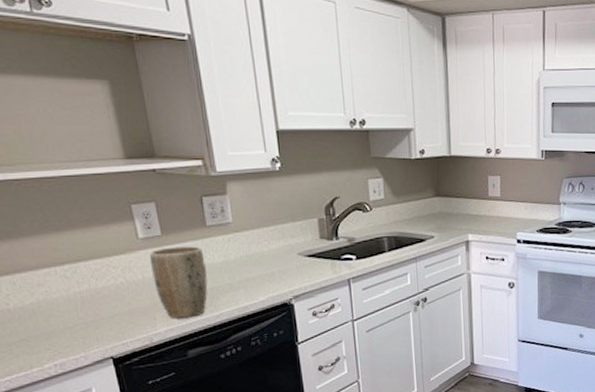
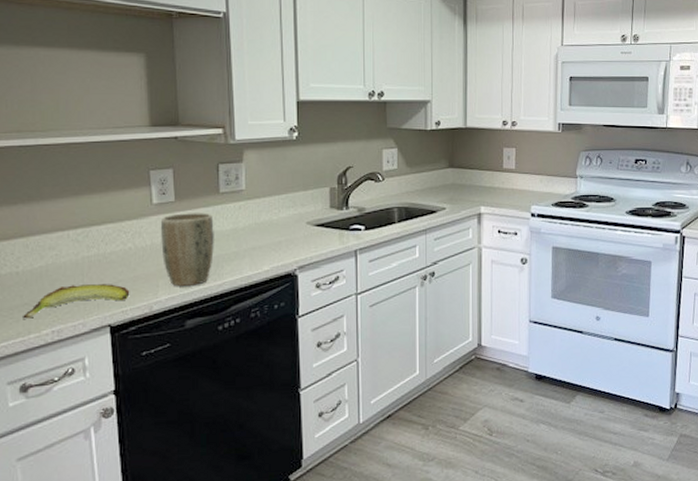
banana: none [22,318,128,354] -> present [23,284,130,319]

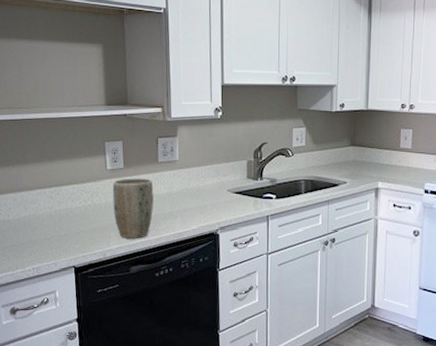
banana: present [23,284,130,319] -> none [13,232,89,257]

